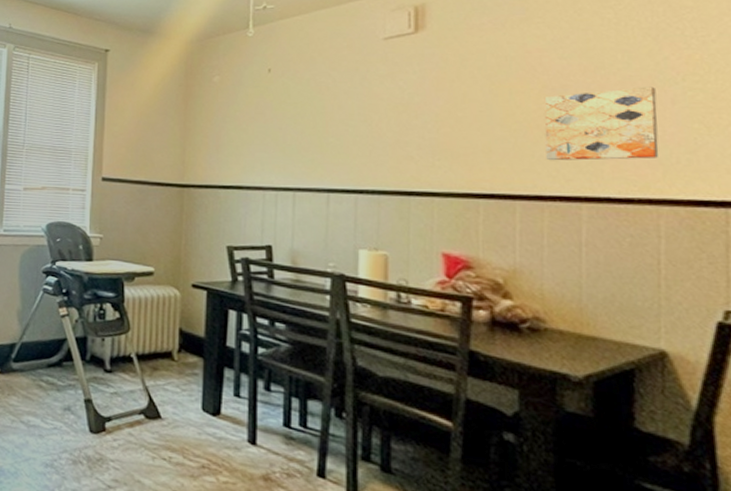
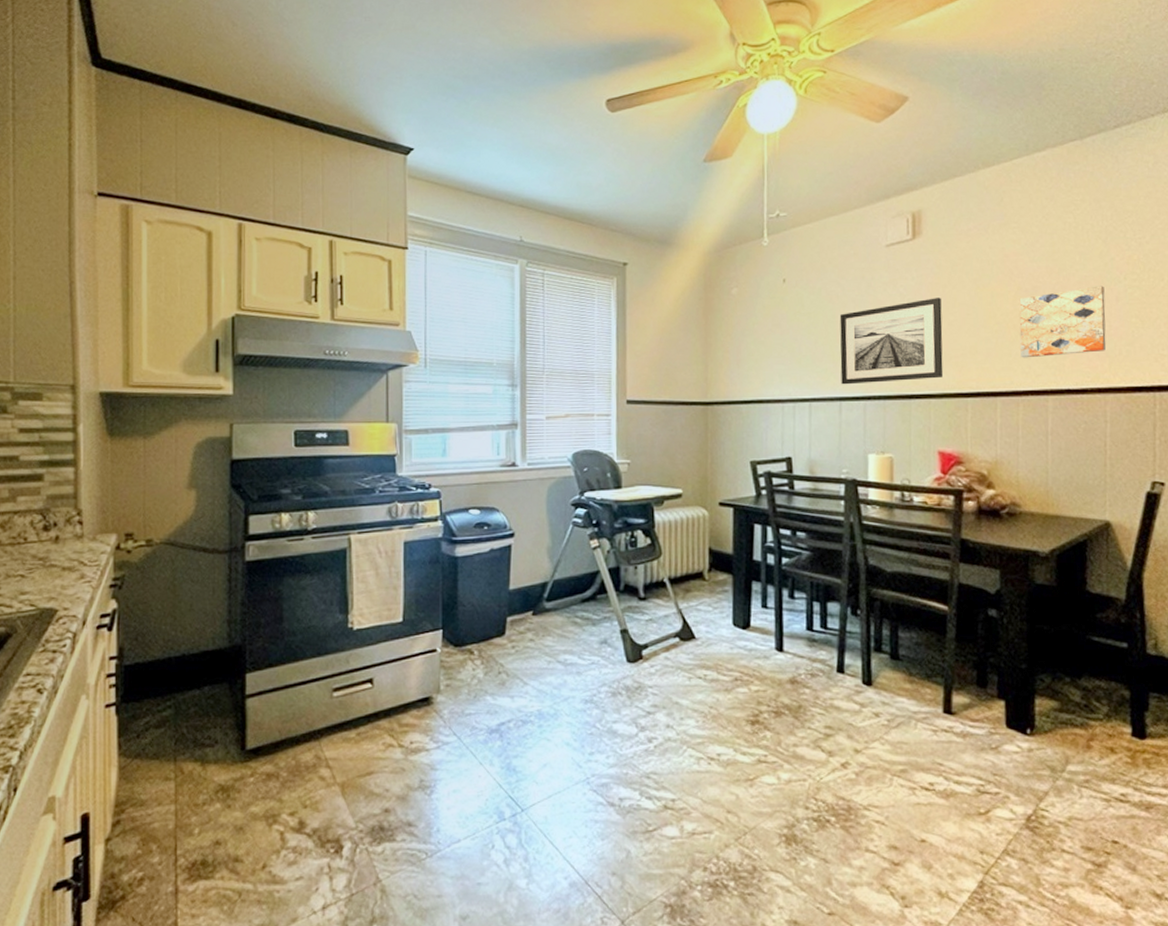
wall art: none [329,93,450,177] -> present [839,298,944,385]

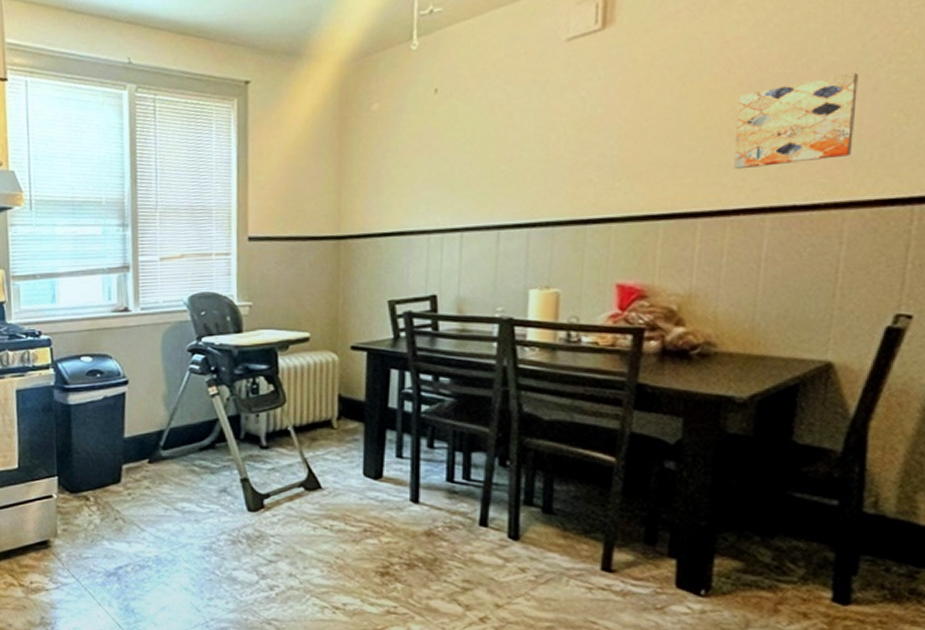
wall art: present [839,298,944,385] -> none [501,100,634,211]

